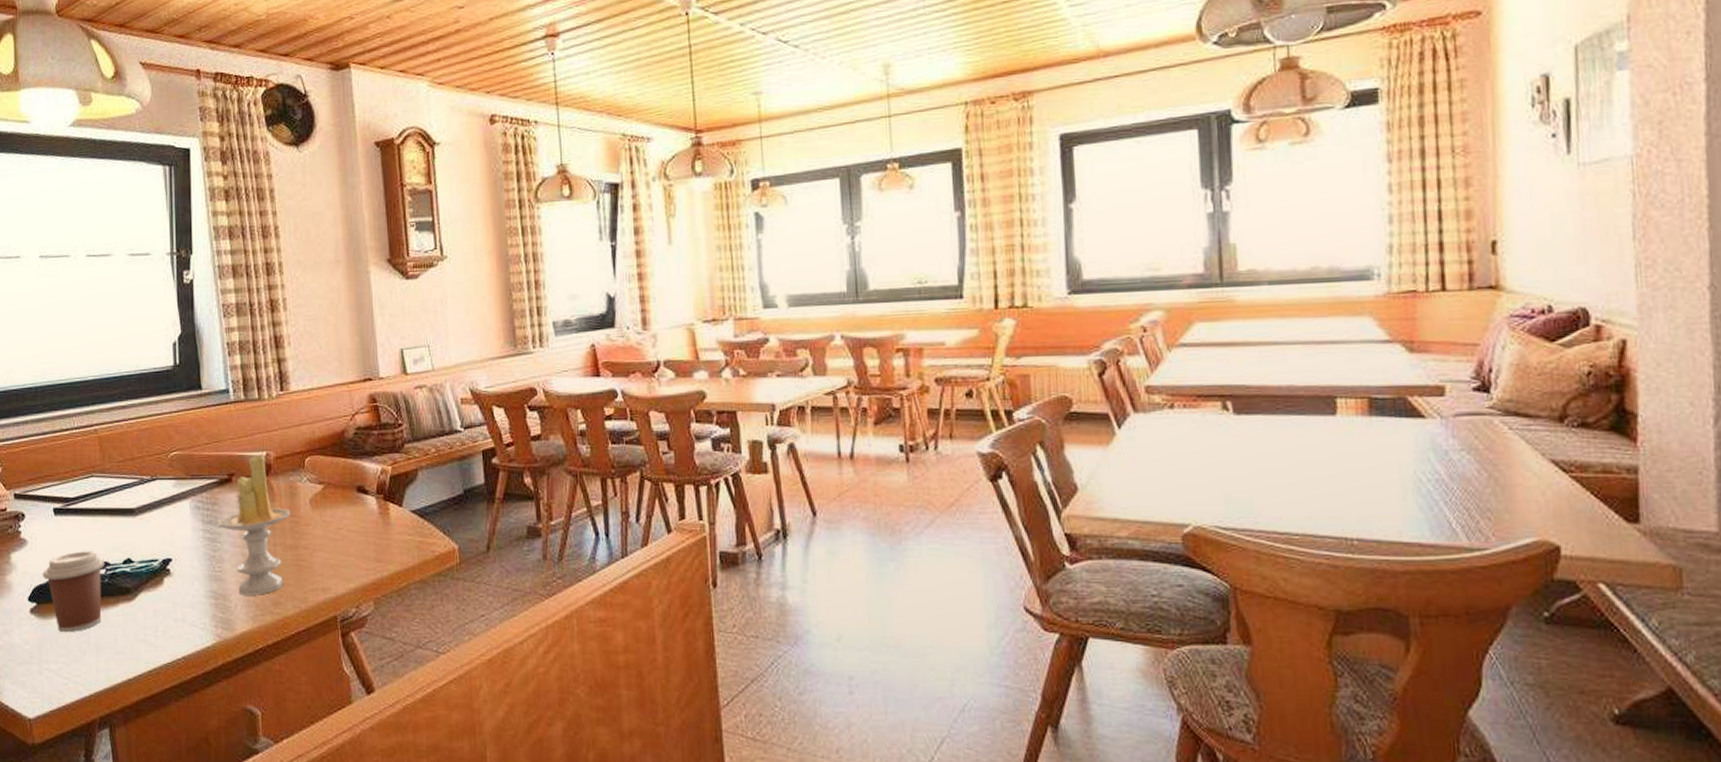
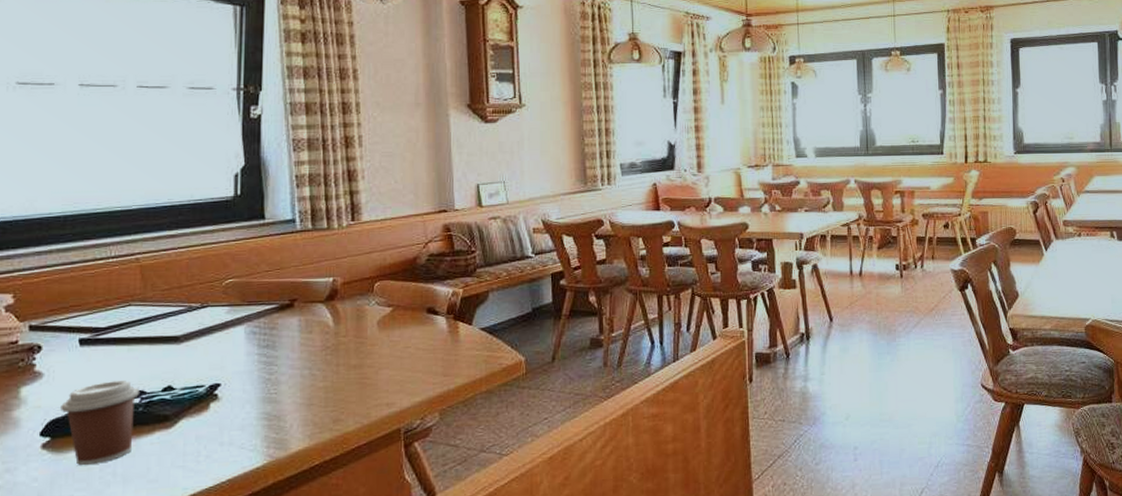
candle: present [219,455,291,595] -> none [276,281,357,415]

